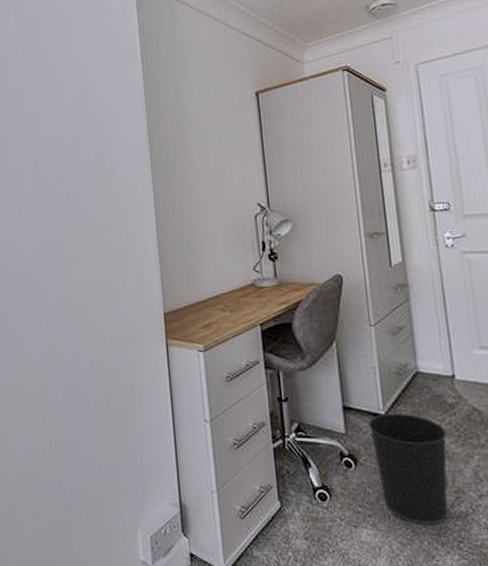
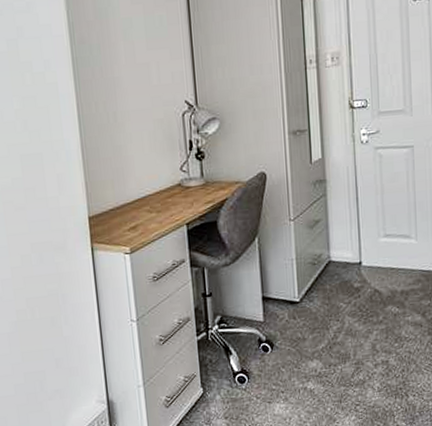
wastebasket: present [368,413,448,526] -> none [284,299,352,395]

